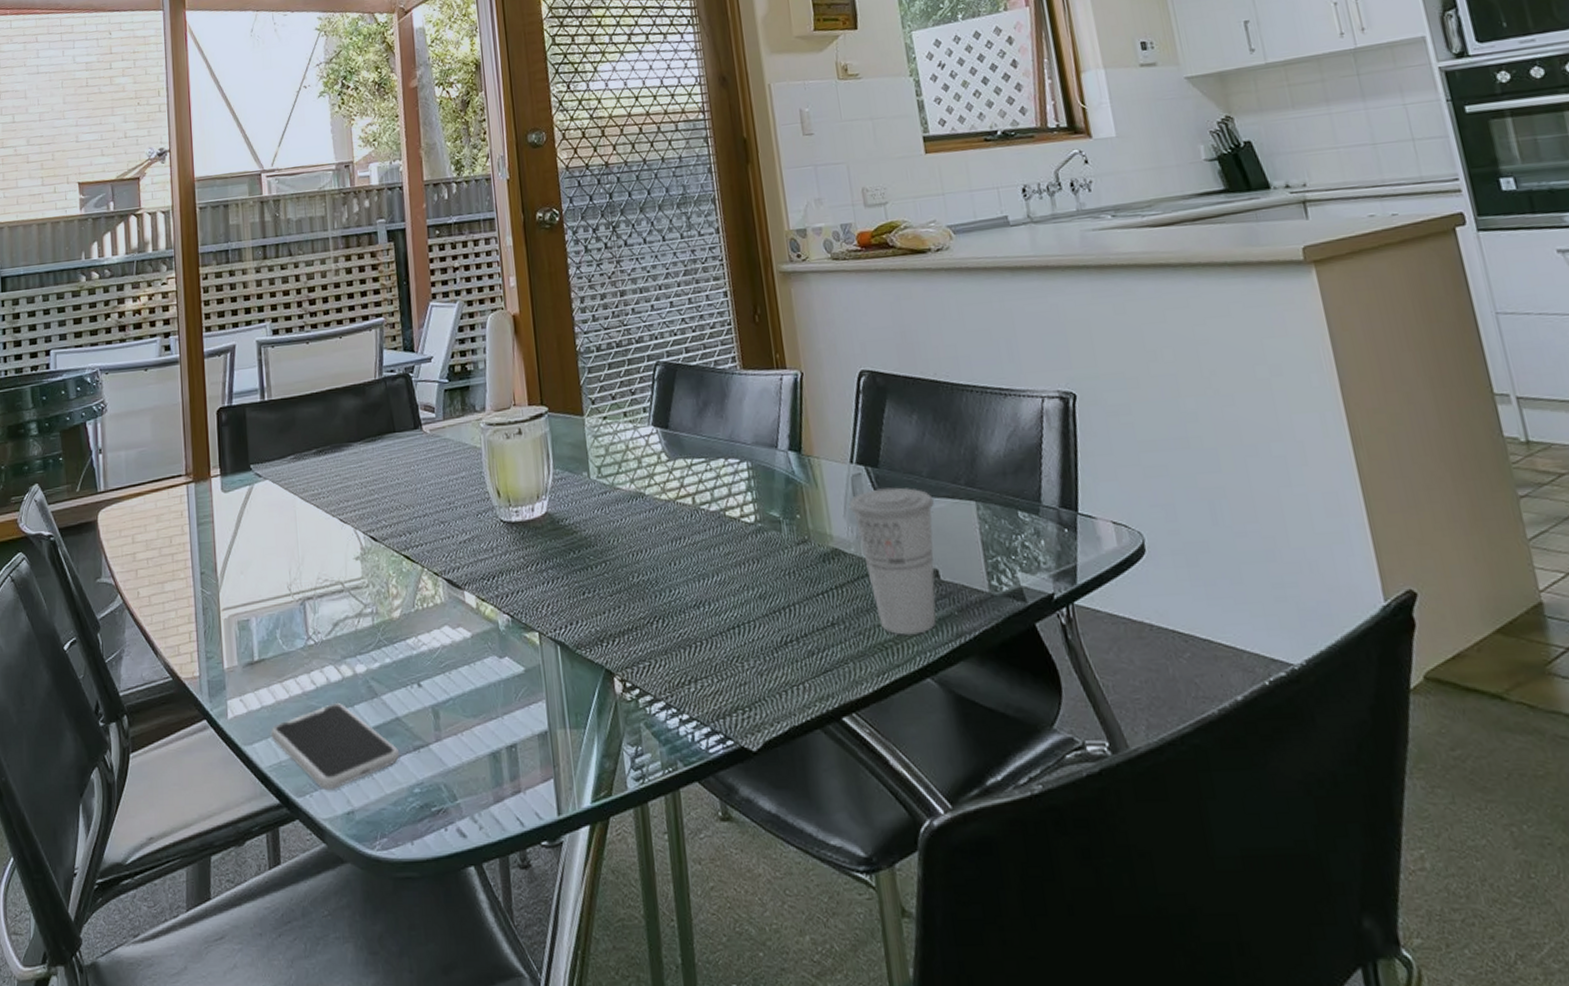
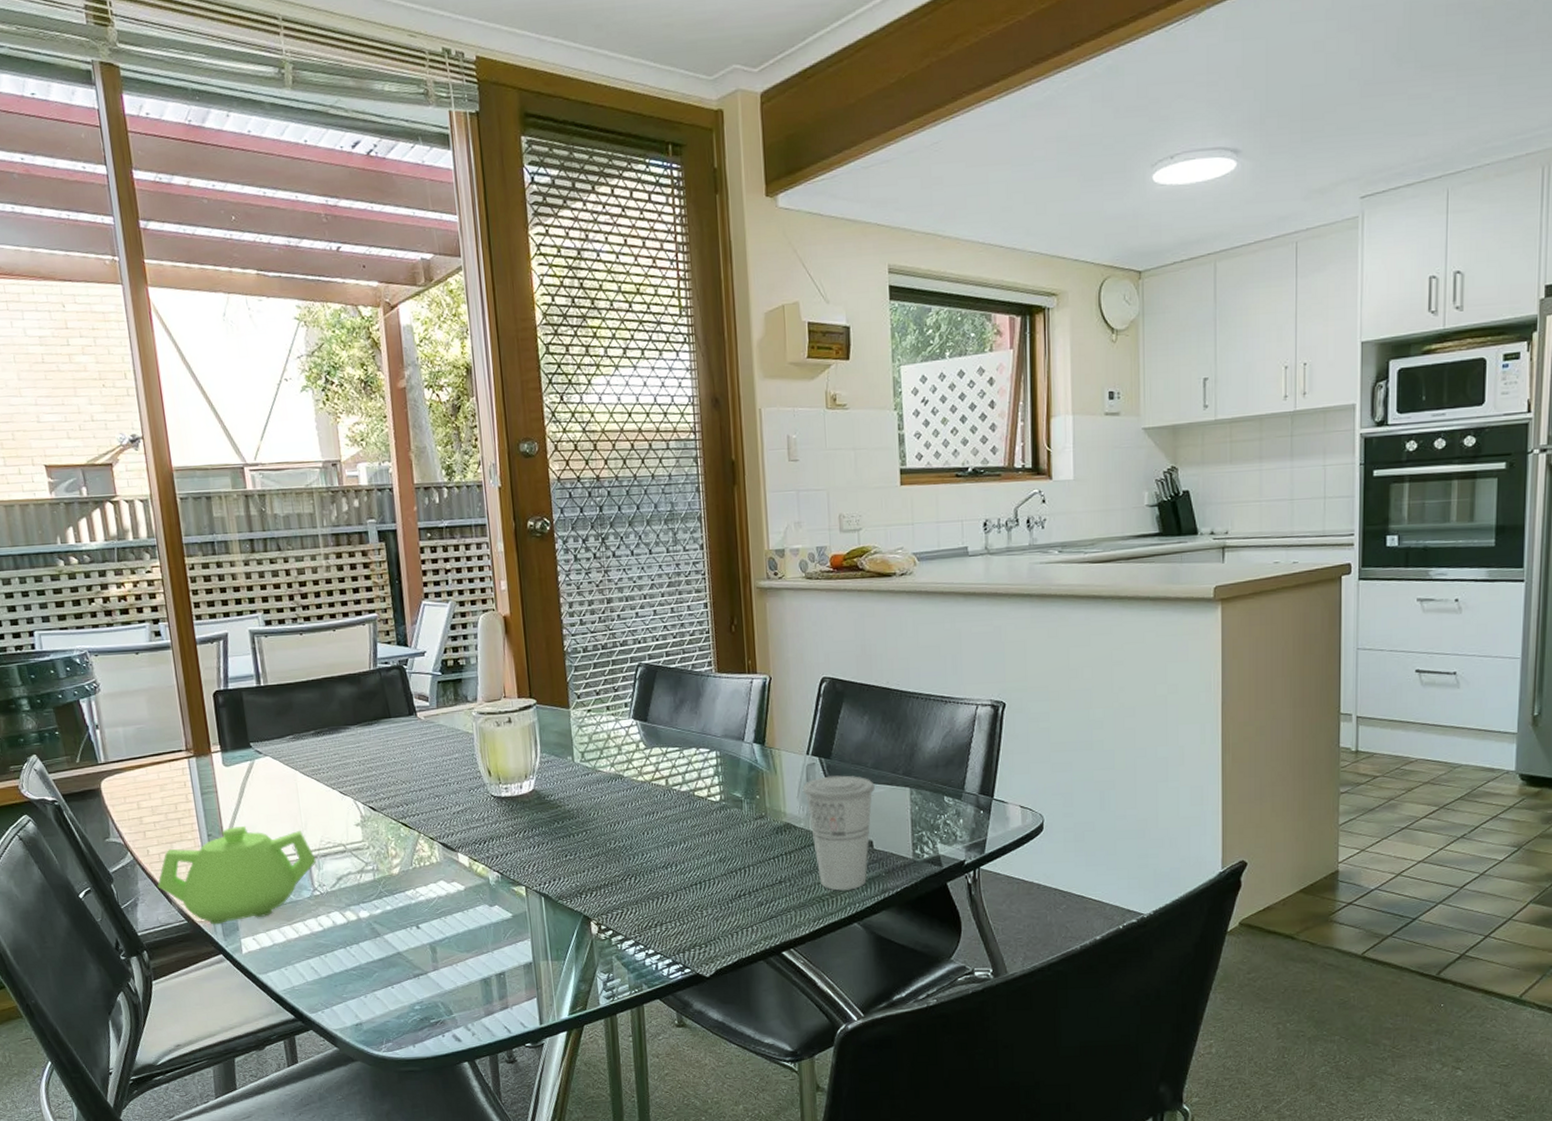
teapot: none [144,562,312,683] -> present [157,826,316,925]
smartphone: present [270,702,400,791] -> none [282,940,402,1008]

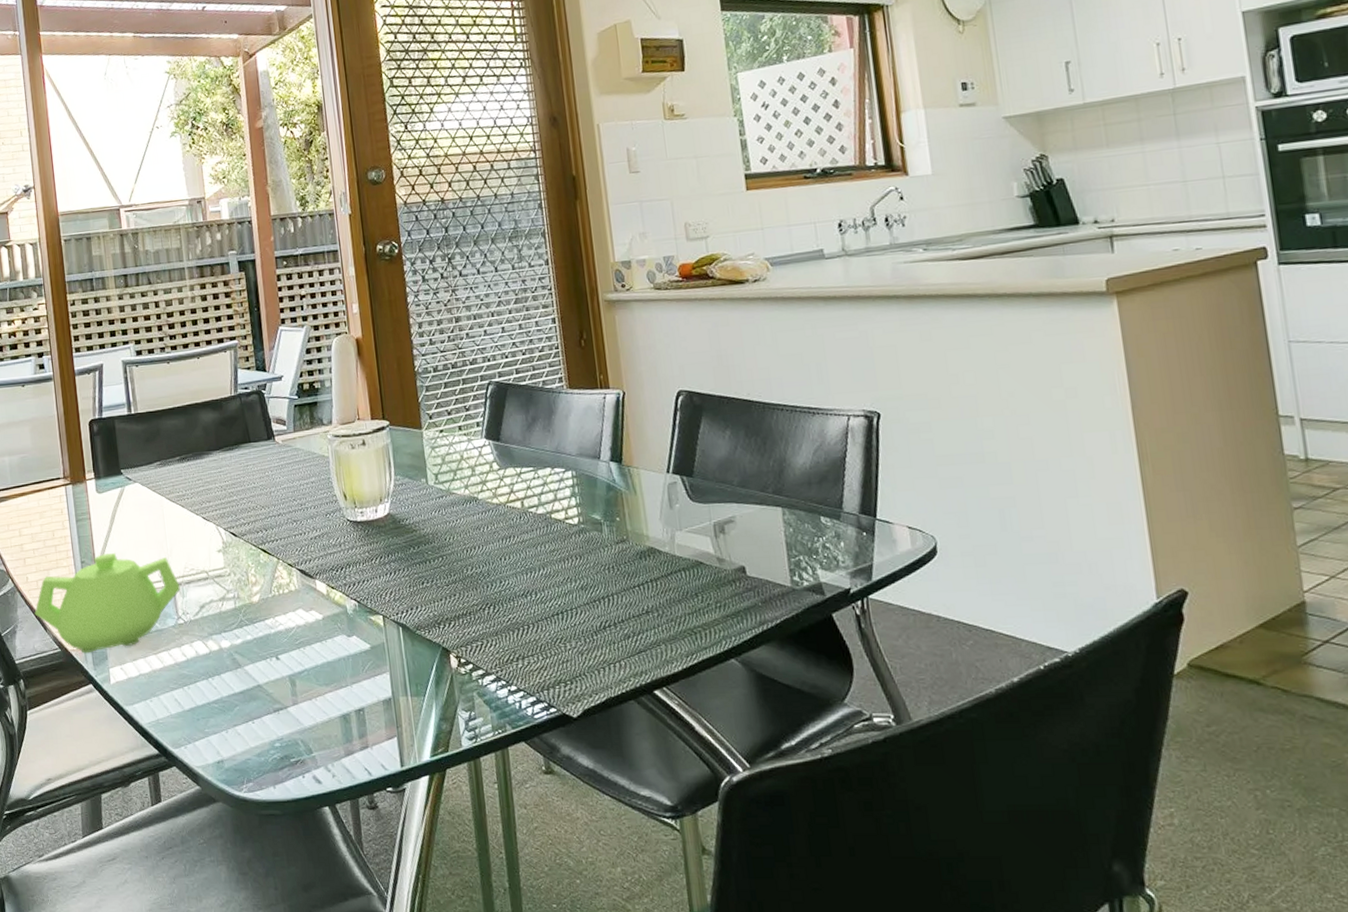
cup: present [802,775,875,891] -> none [664,494,743,622]

